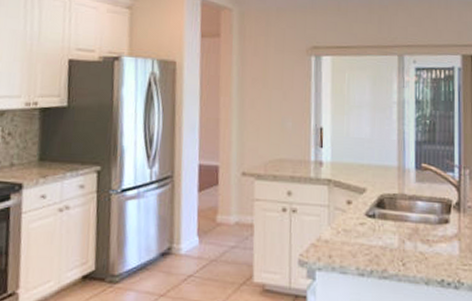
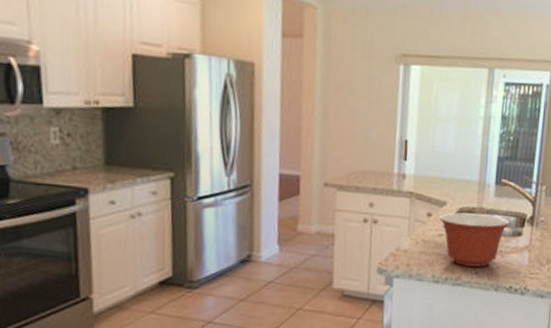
mixing bowl: none [359,199,435,258] -> present [439,212,510,267]

